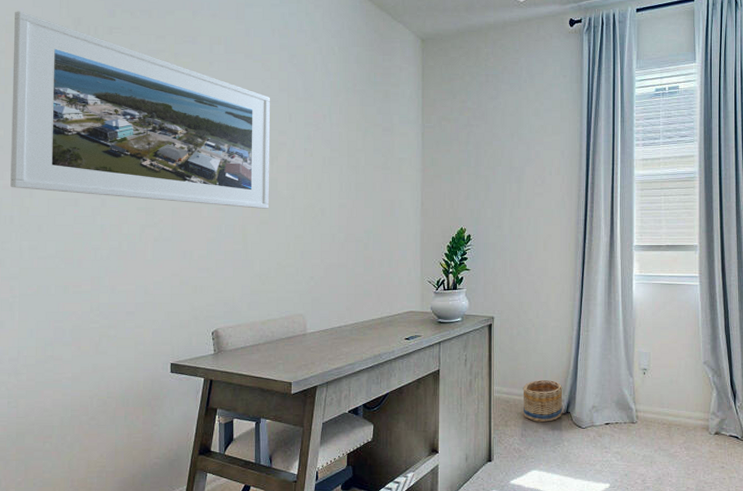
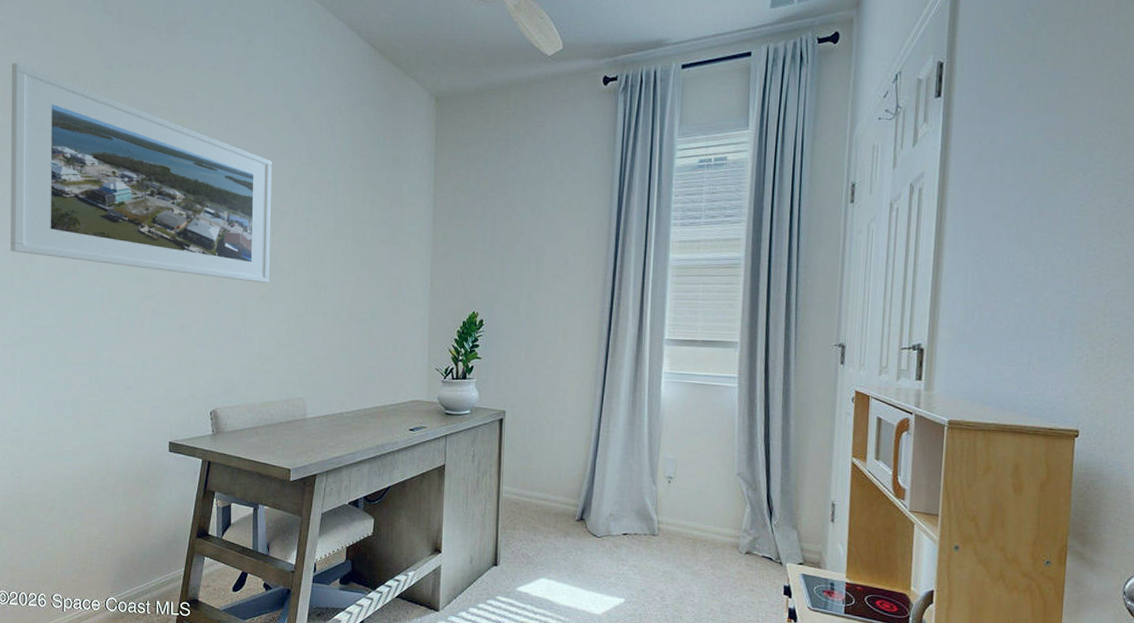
basket: present [523,380,563,422] -> none [534,482,578,528]

